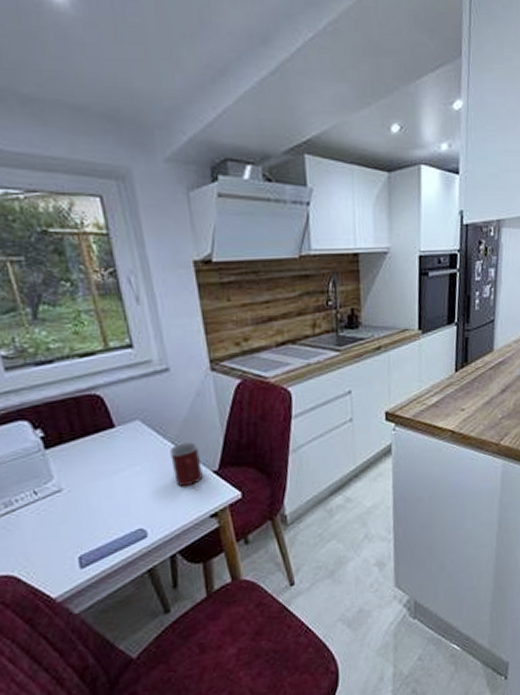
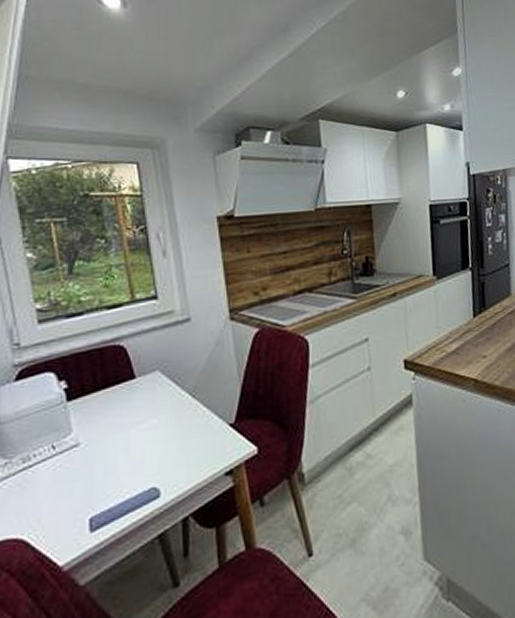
mug: present [170,442,203,487] -> none [187,393,219,442]

